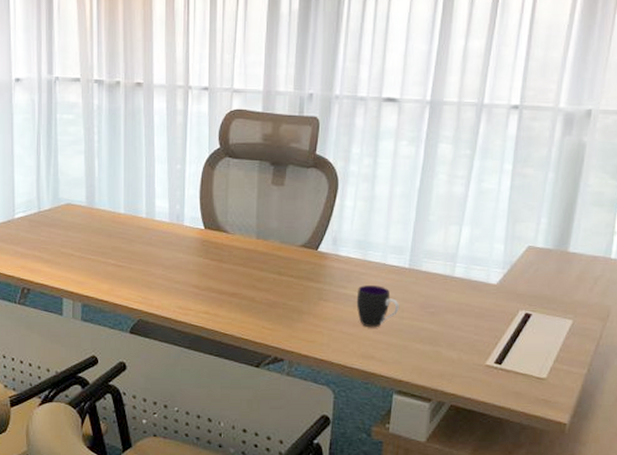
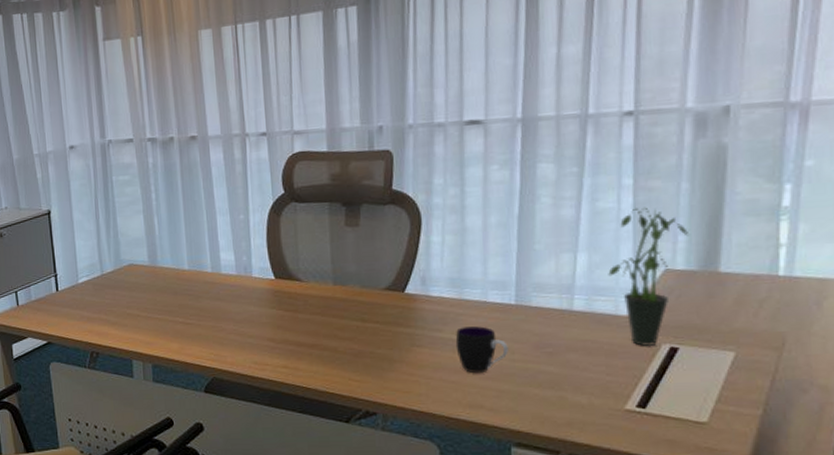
potted plant: none [484,190,549,311] -> present [608,207,688,346]

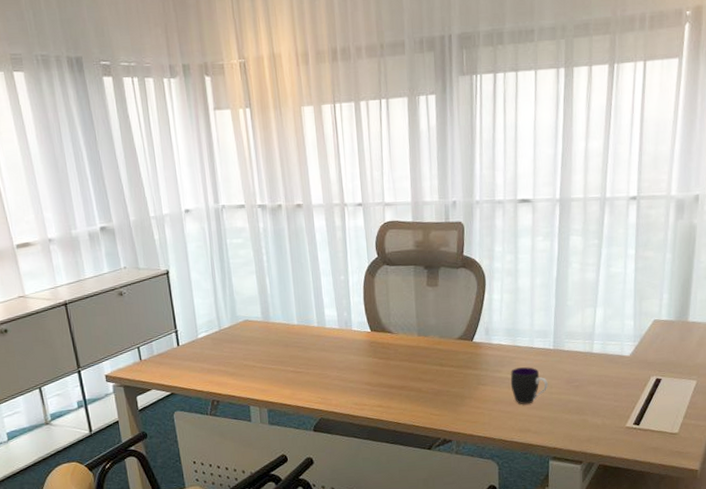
potted plant: present [608,207,688,346] -> none [617,272,670,379]

